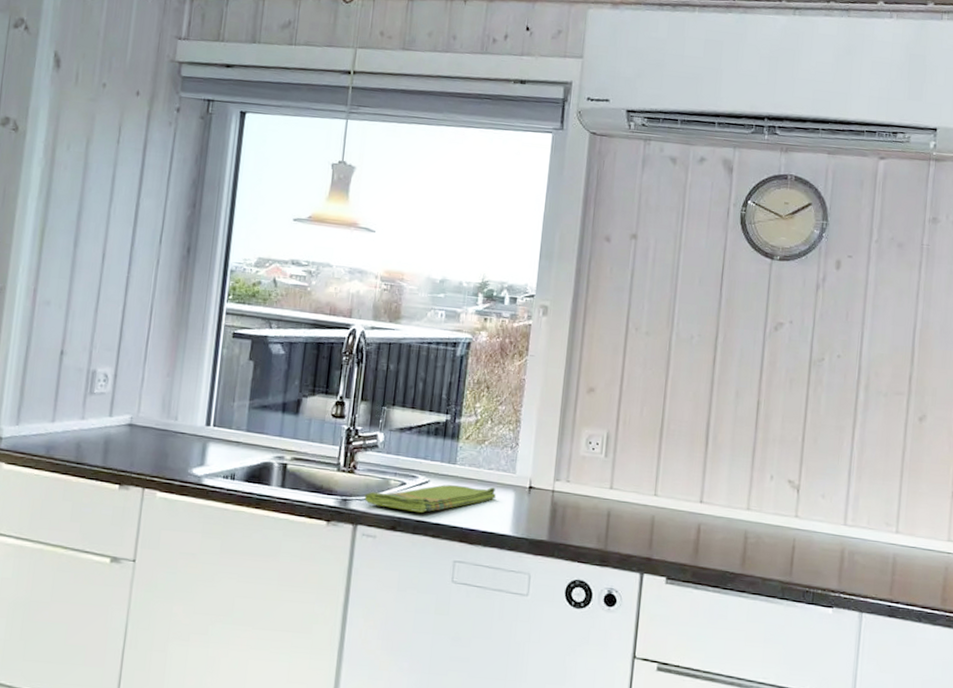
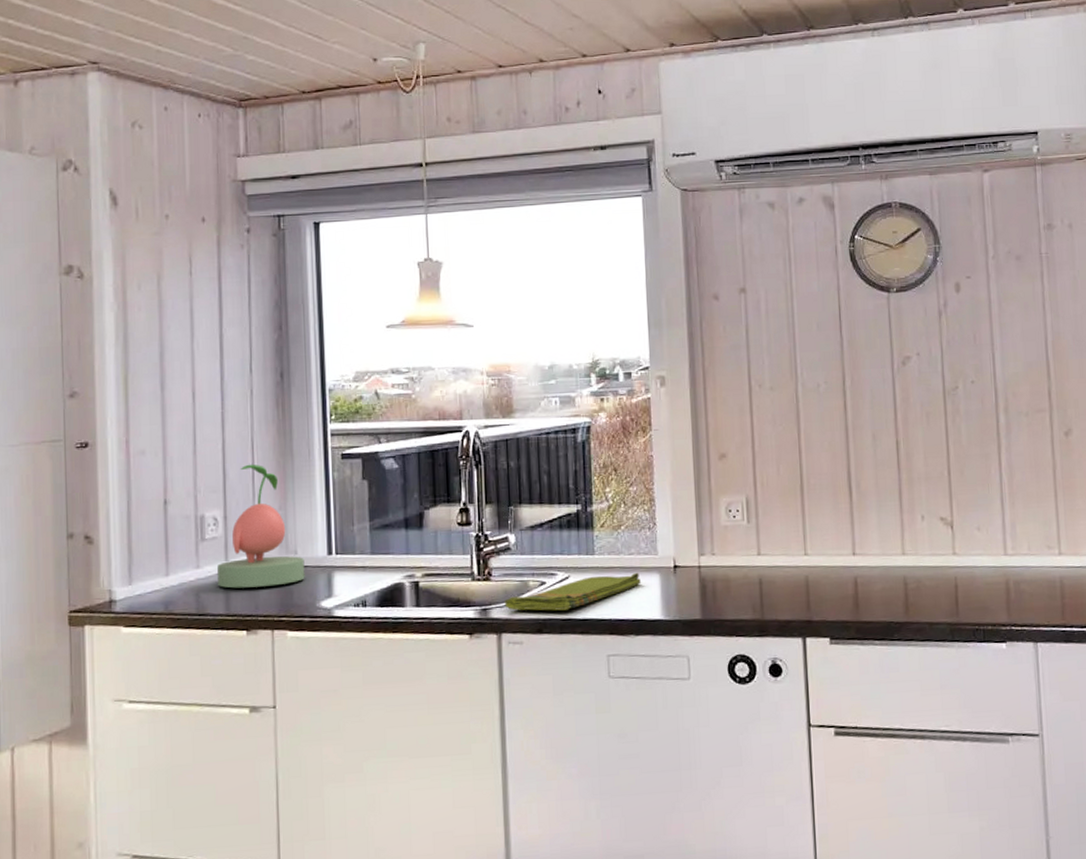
plant: none [99,329,184,448] -> present [217,464,305,589]

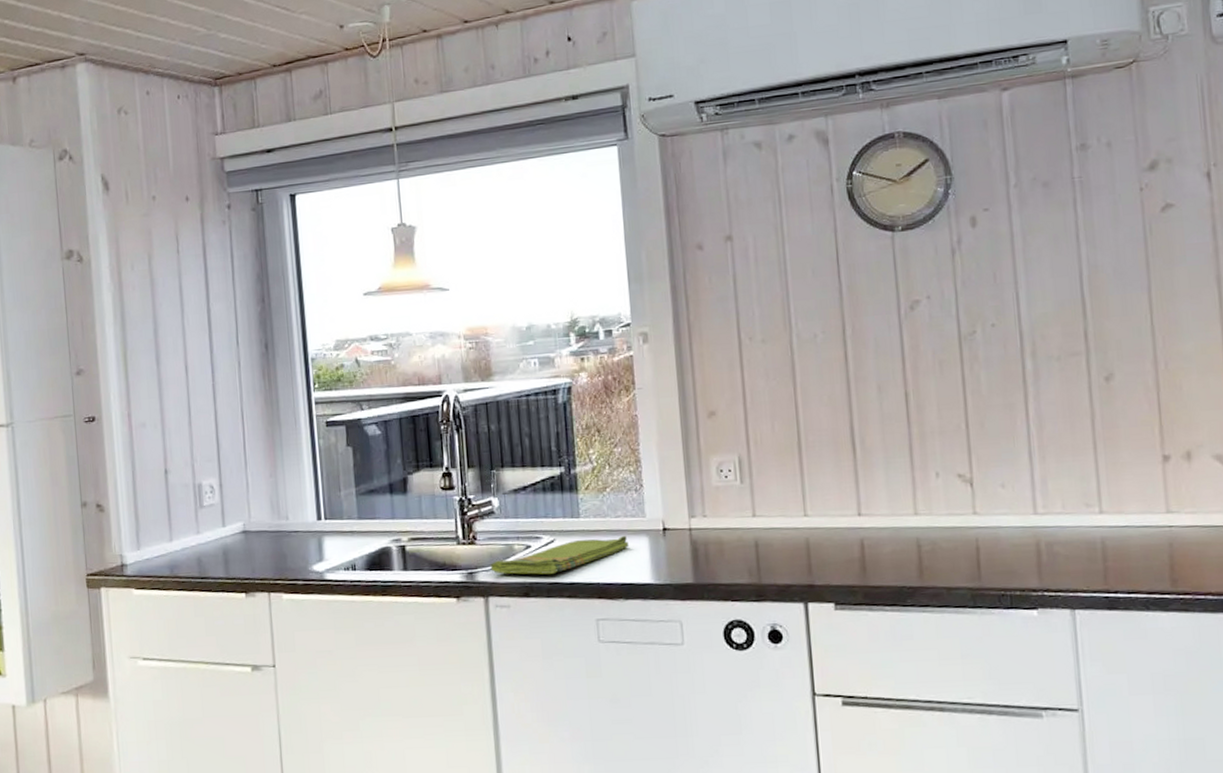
plant: present [217,464,305,589] -> none [216,433,297,553]

